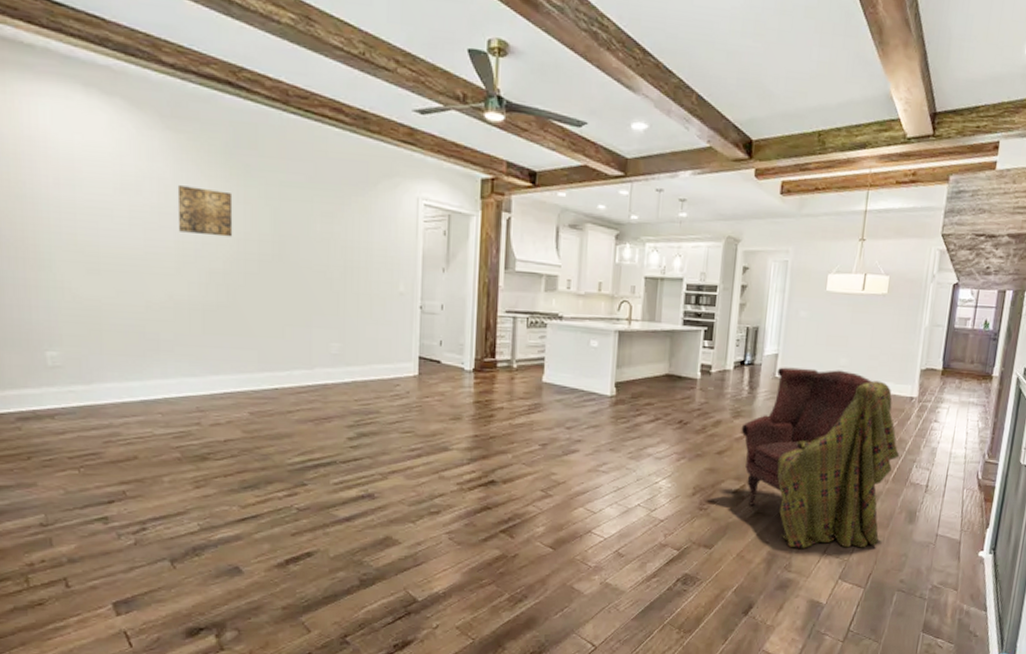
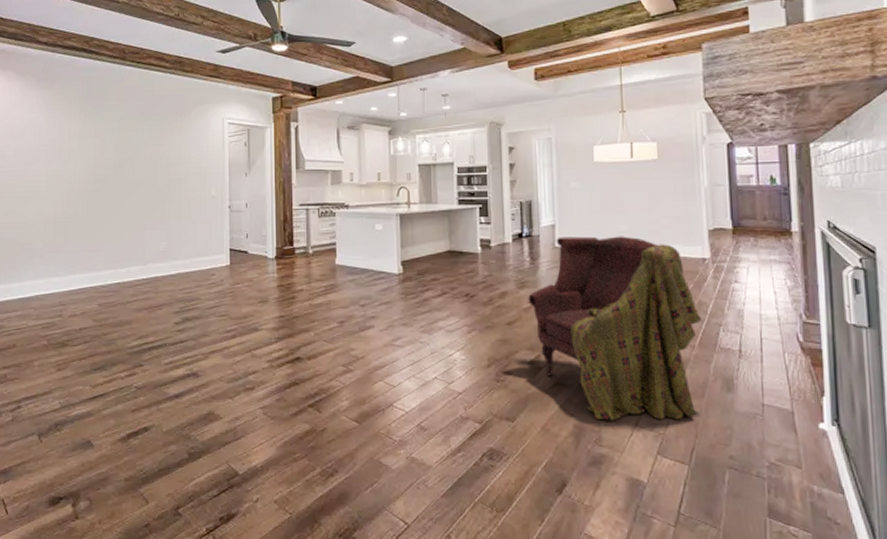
wall art: present [177,185,233,237] -> none [48,128,86,164]

